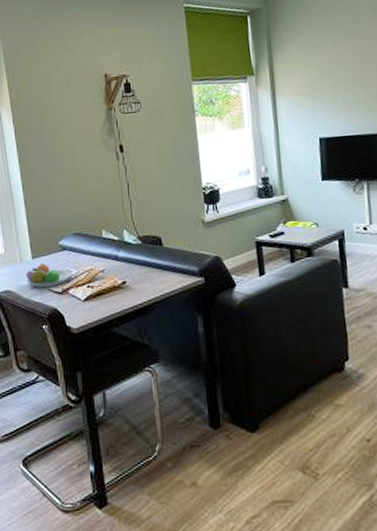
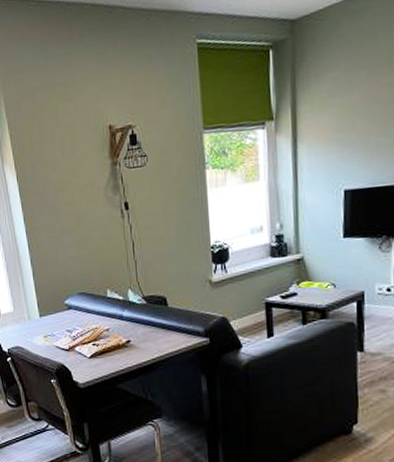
fruit bowl: present [25,263,73,288] -> none [33,321,79,345]

